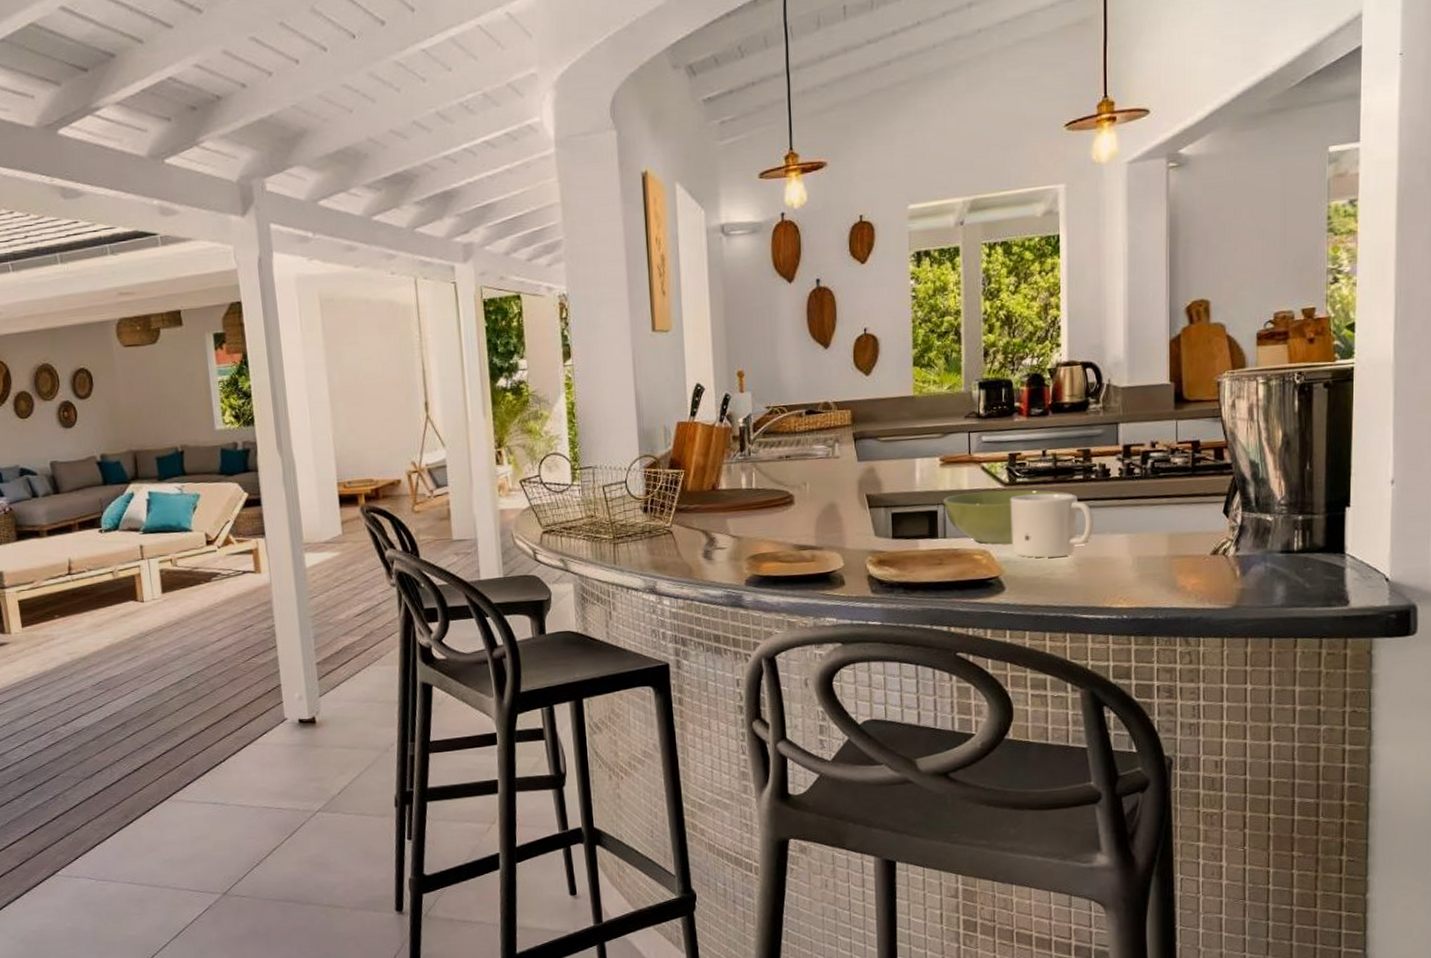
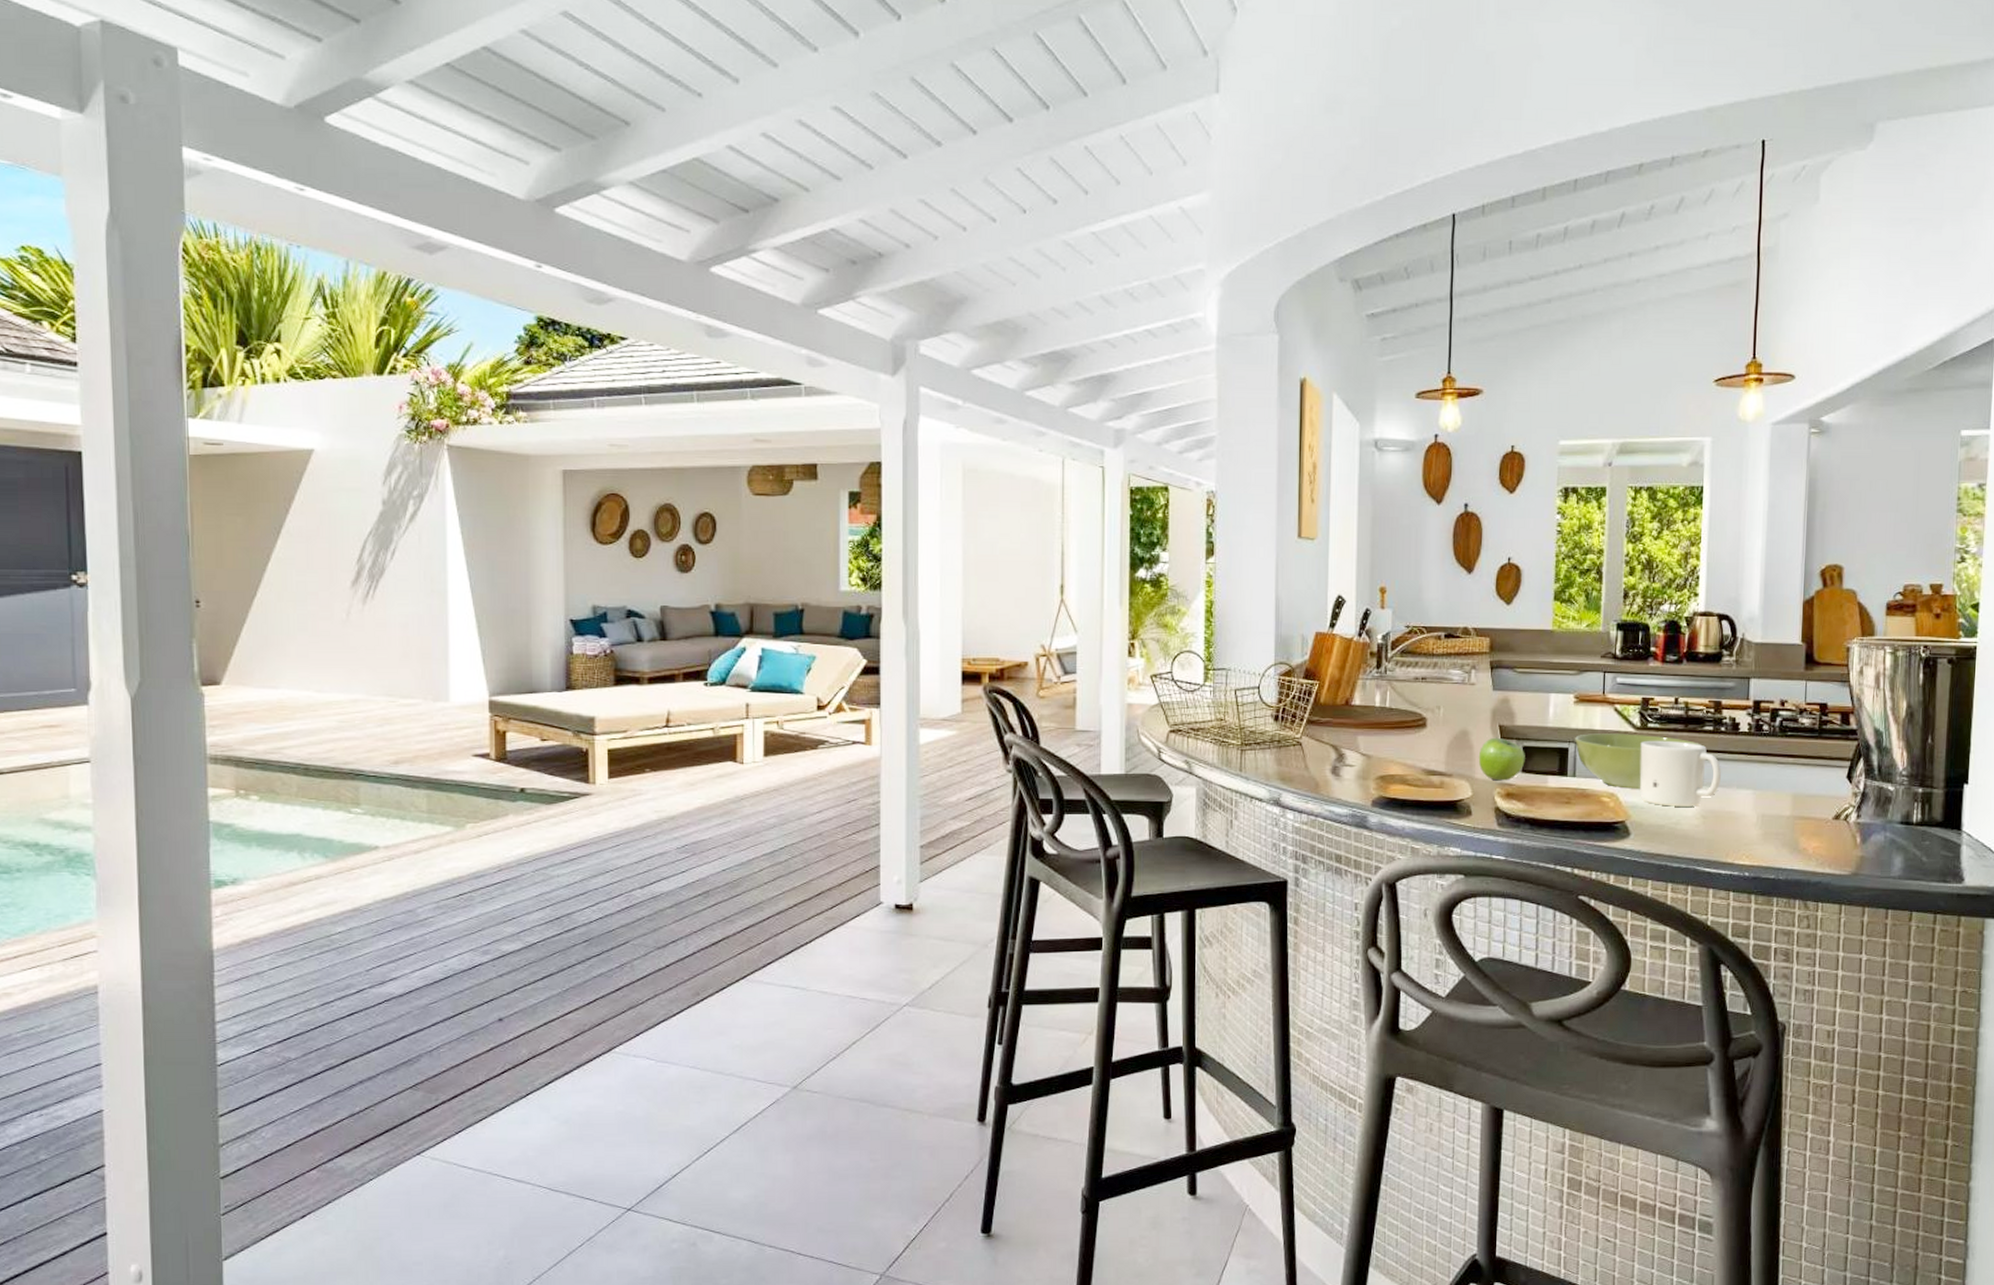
fruit: none [847,506,895,549] -> present [1478,737,1525,781]

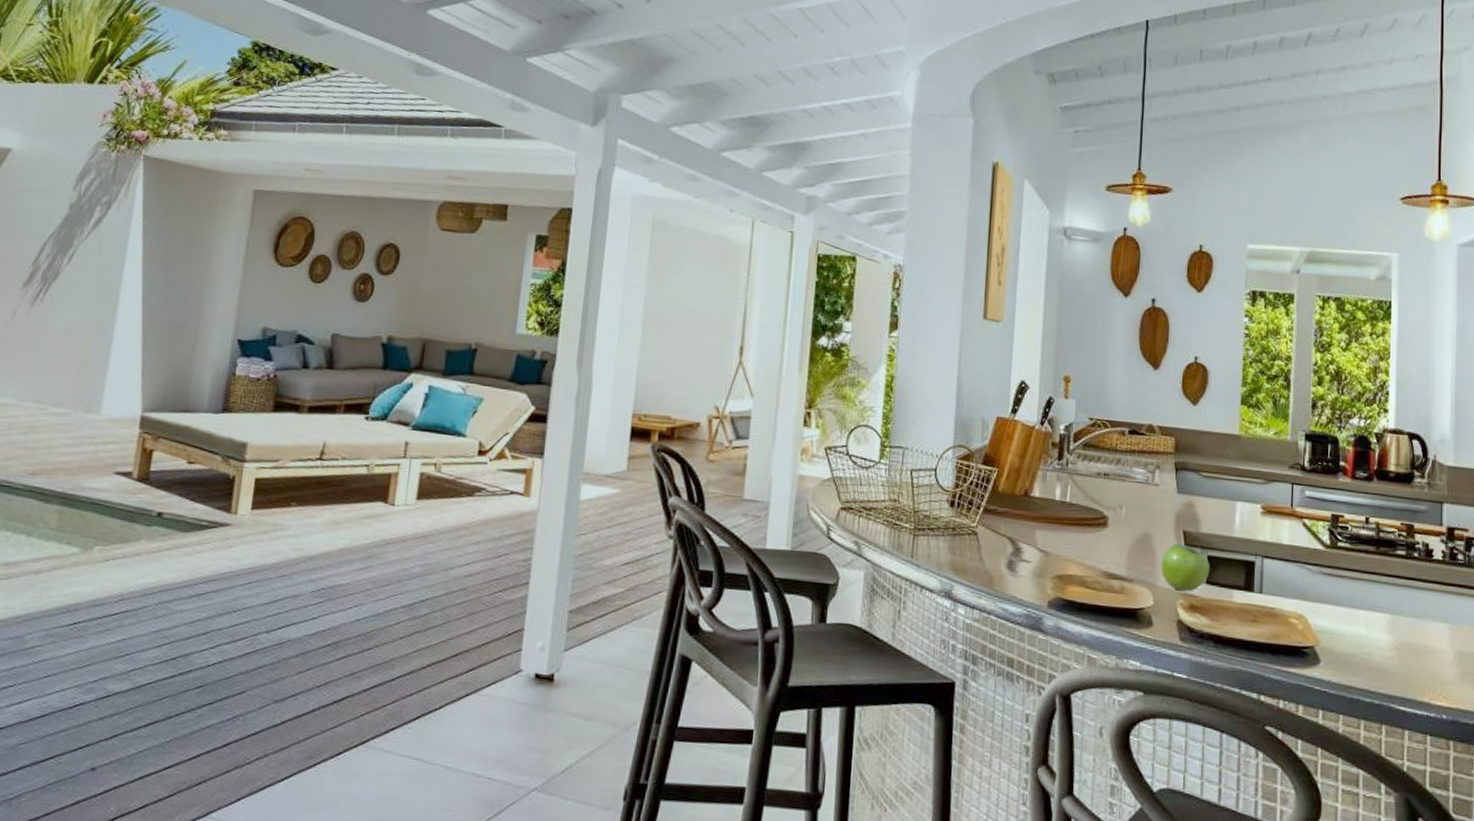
bowl: present [1575,733,1702,790] -> none [1262,548,1394,614]
mug: present [1639,740,1722,807] -> none [1329,560,1416,637]

